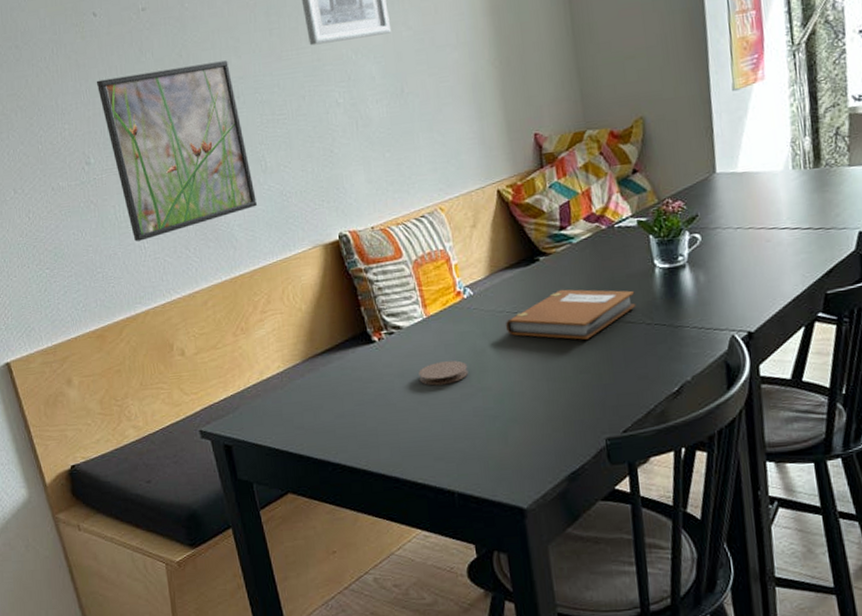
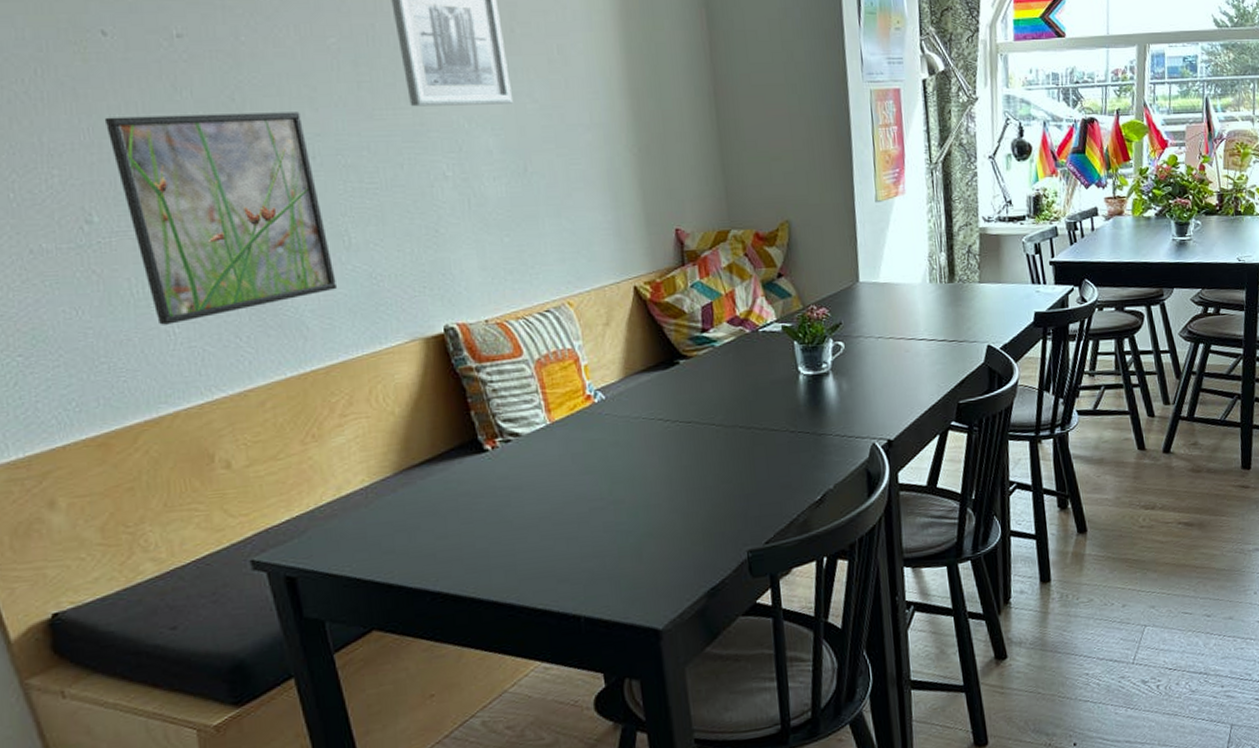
coaster: present [418,360,469,386] -> none [540,471,599,500]
notebook: present [506,289,636,340] -> none [642,394,780,448]

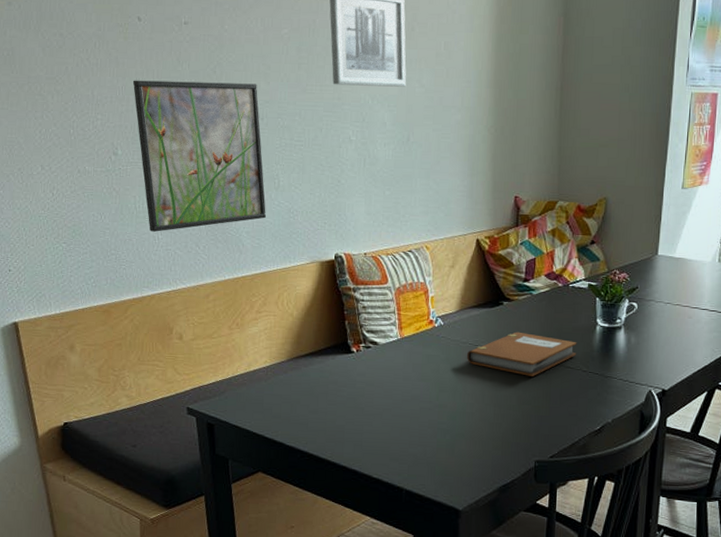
notebook: none [642,394,780,448] -> present [467,331,577,376]

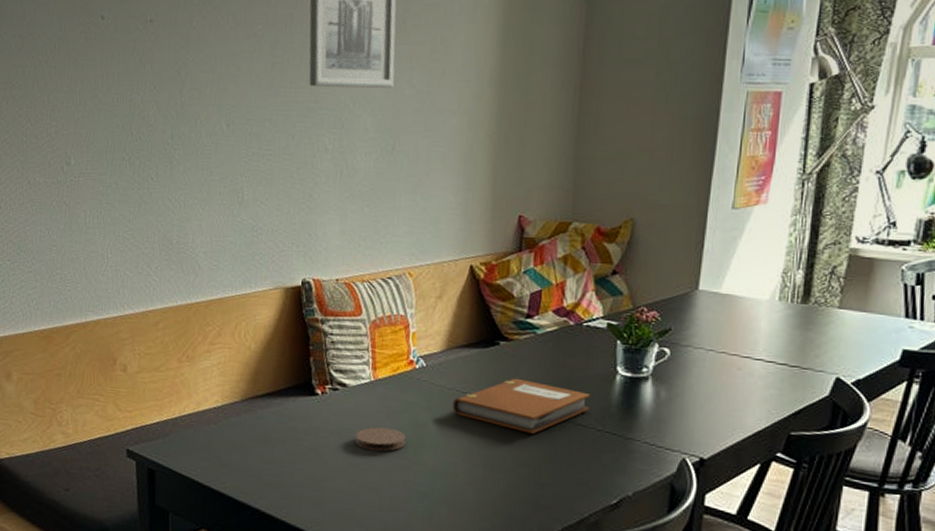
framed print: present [132,80,266,232] -> none [91,83,227,250]
coaster: none [387,378,430,398] -> present [355,427,406,452]

